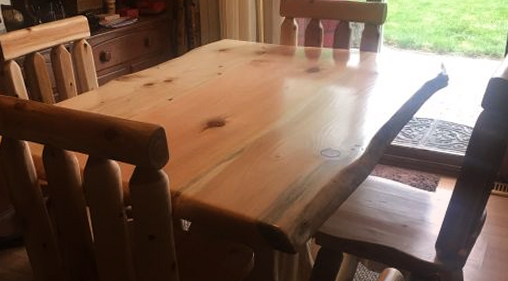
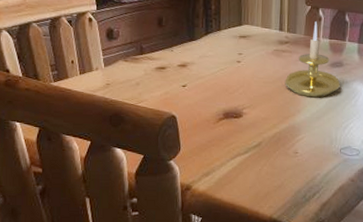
candle holder: none [264,31,317,103] -> present [285,21,340,98]

